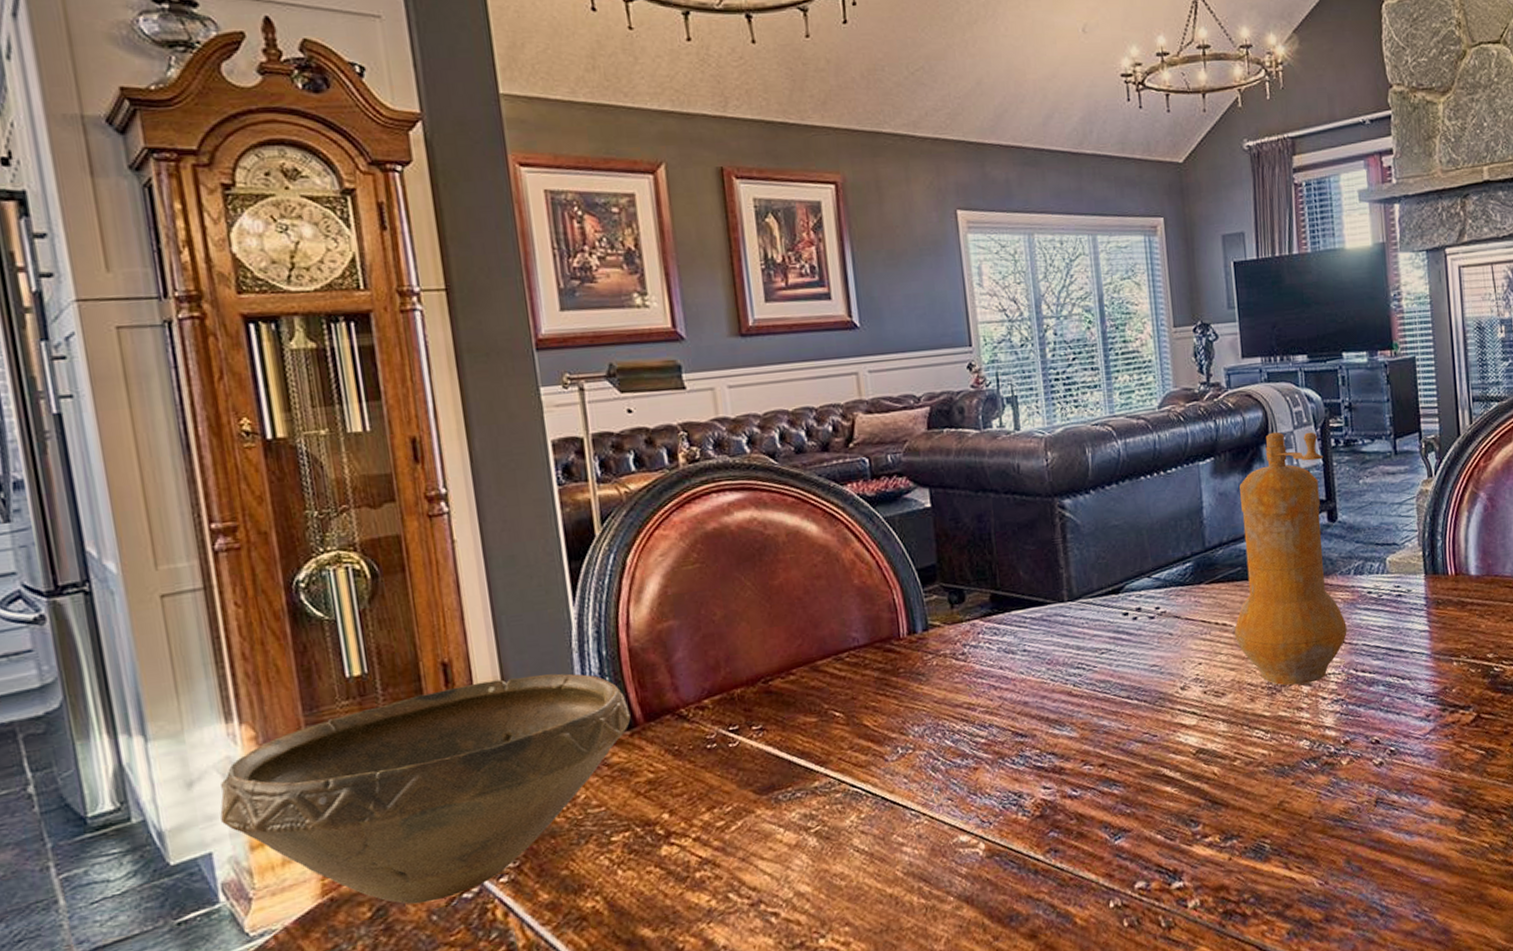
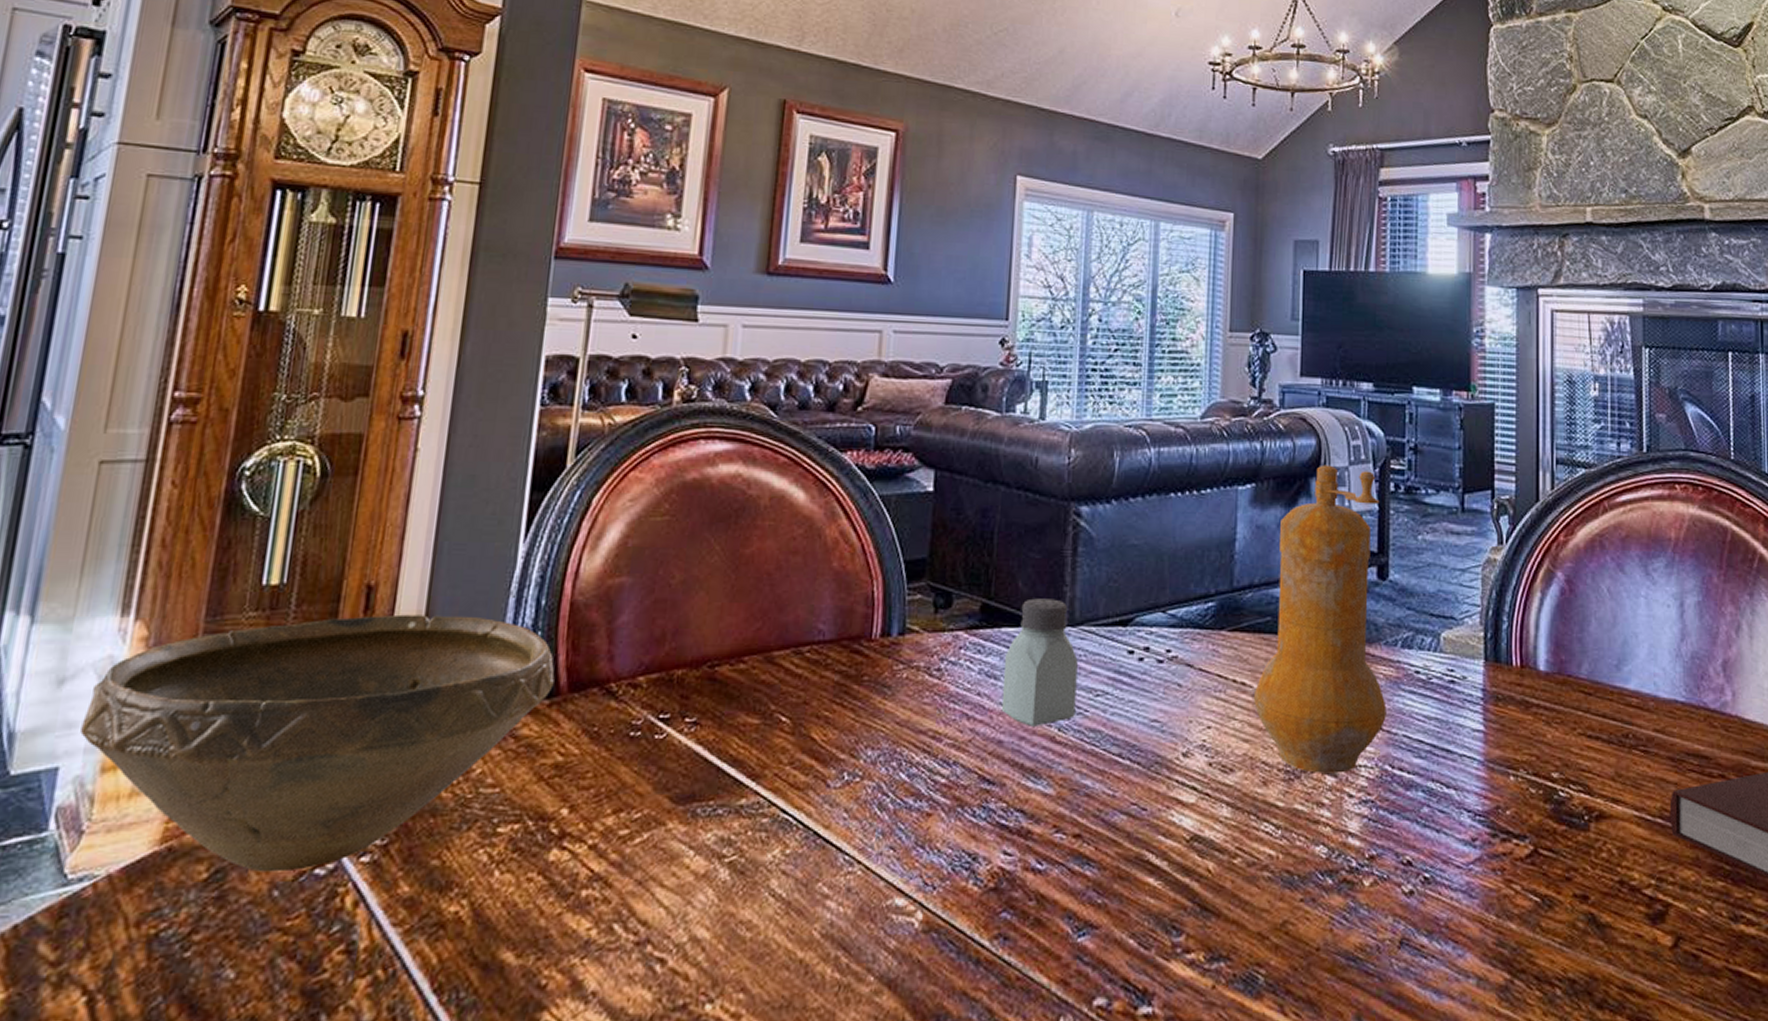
saltshaker: none [1017,581,1086,687] -> present [1001,598,1078,727]

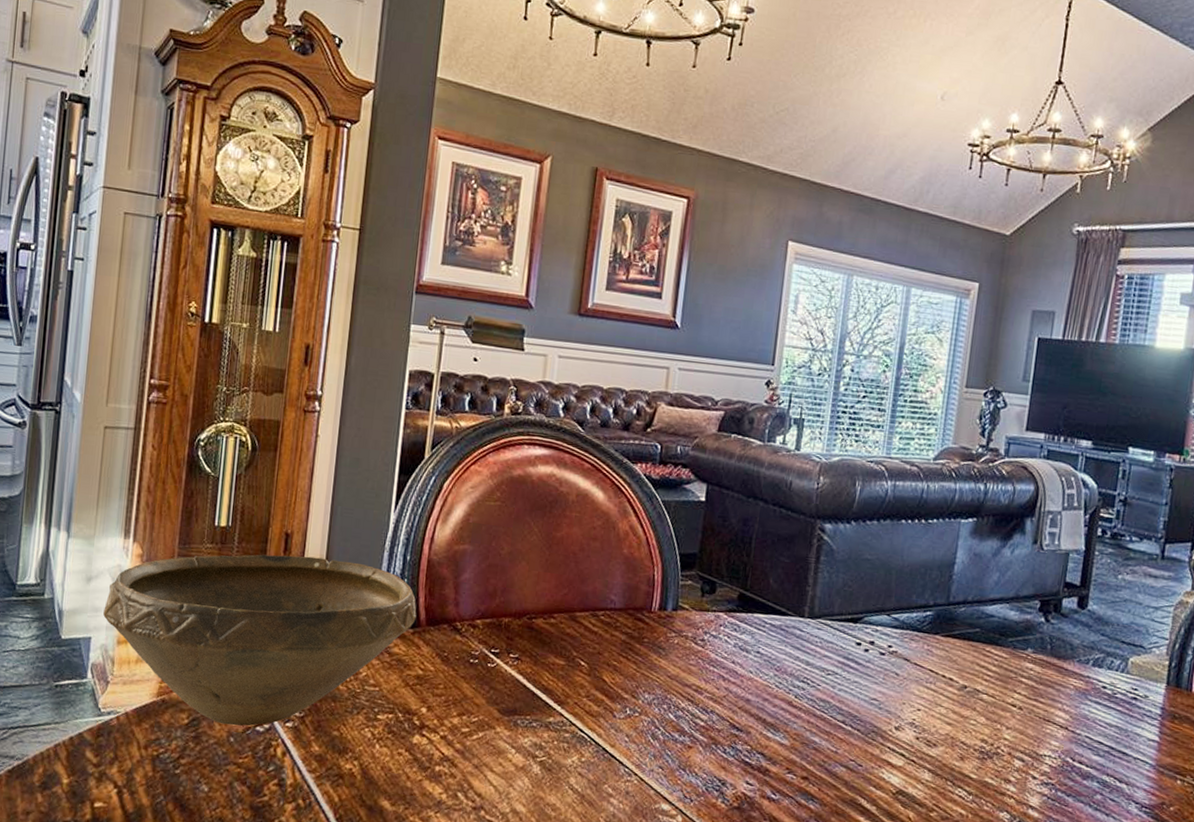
saltshaker: present [1001,598,1078,727] -> none [750,593,815,693]
pepper mill: present [1253,464,1387,773] -> none [958,508,1087,759]

